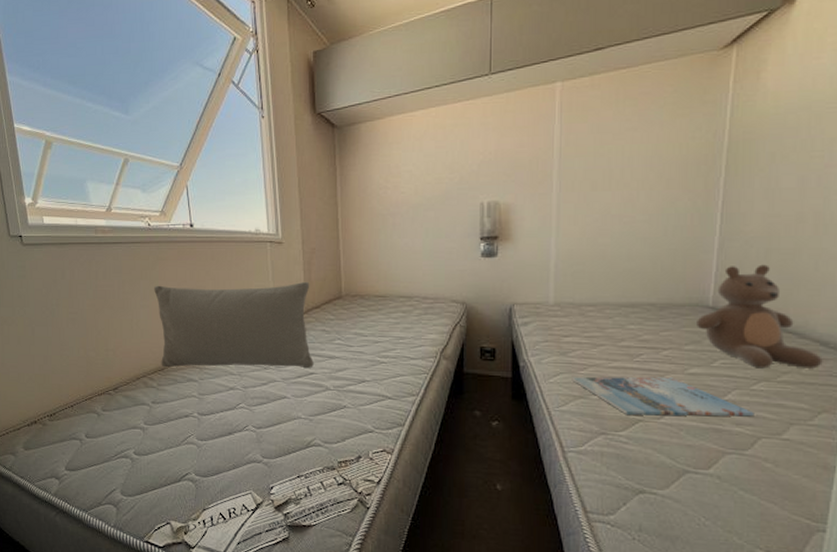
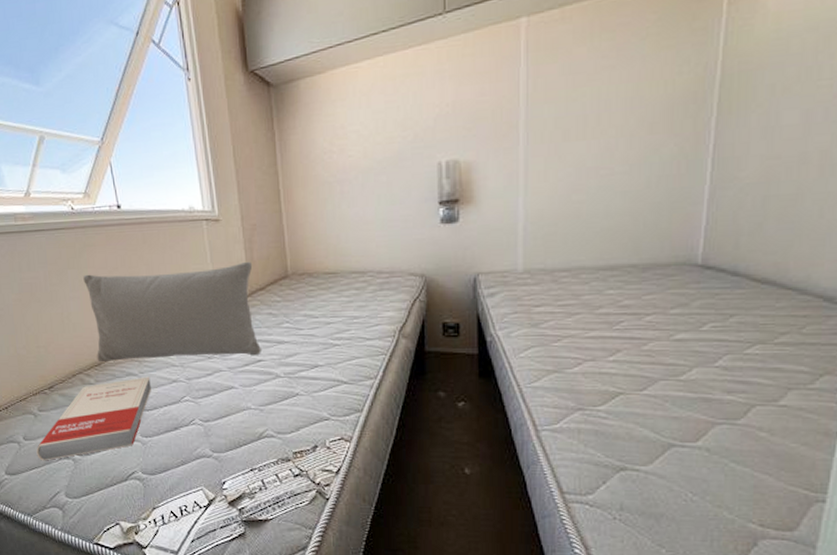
book: none [97,383,209,459] -> present [36,376,151,461]
magazine: present [571,376,754,417] -> none [544,345,748,387]
teddy bear: present [695,264,823,369] -> none [682,214,826,330]

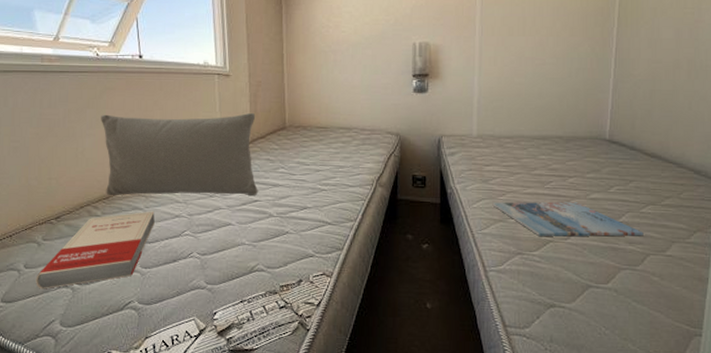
magazine: none [544,345,748,387] -> present [492,201,644,237]

